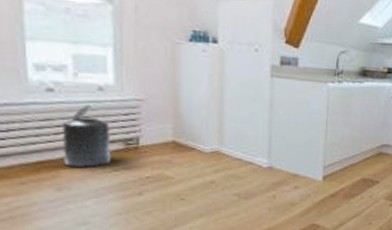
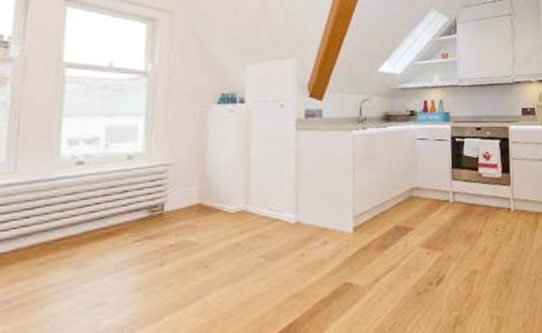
trash can: present [63,104,112,167] -> none [86,173,136,241]

